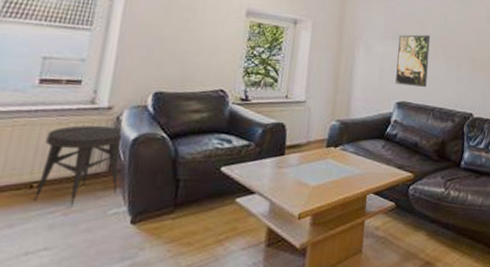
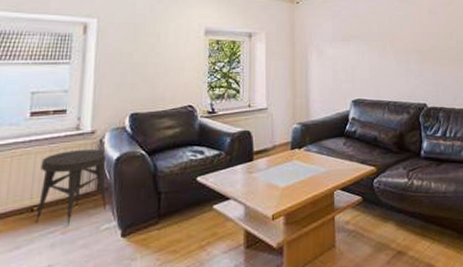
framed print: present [395,34,431,88] -> none [347,33,379,84]

